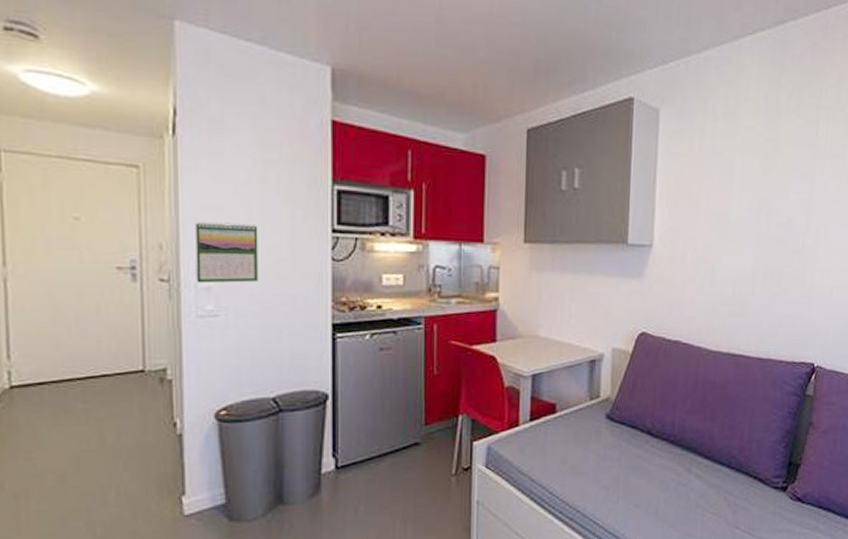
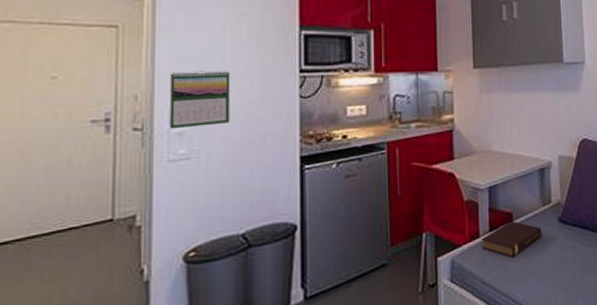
book: none [521,412,587,449] -> present [482,221,542,257]

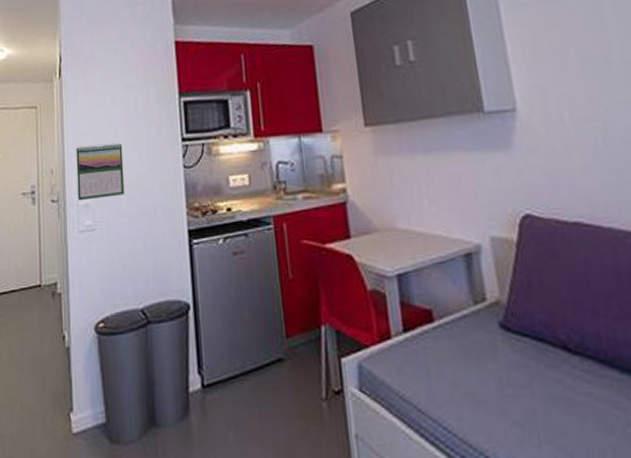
book: present [482,221,542,257] -> none [394,321,478,369]

